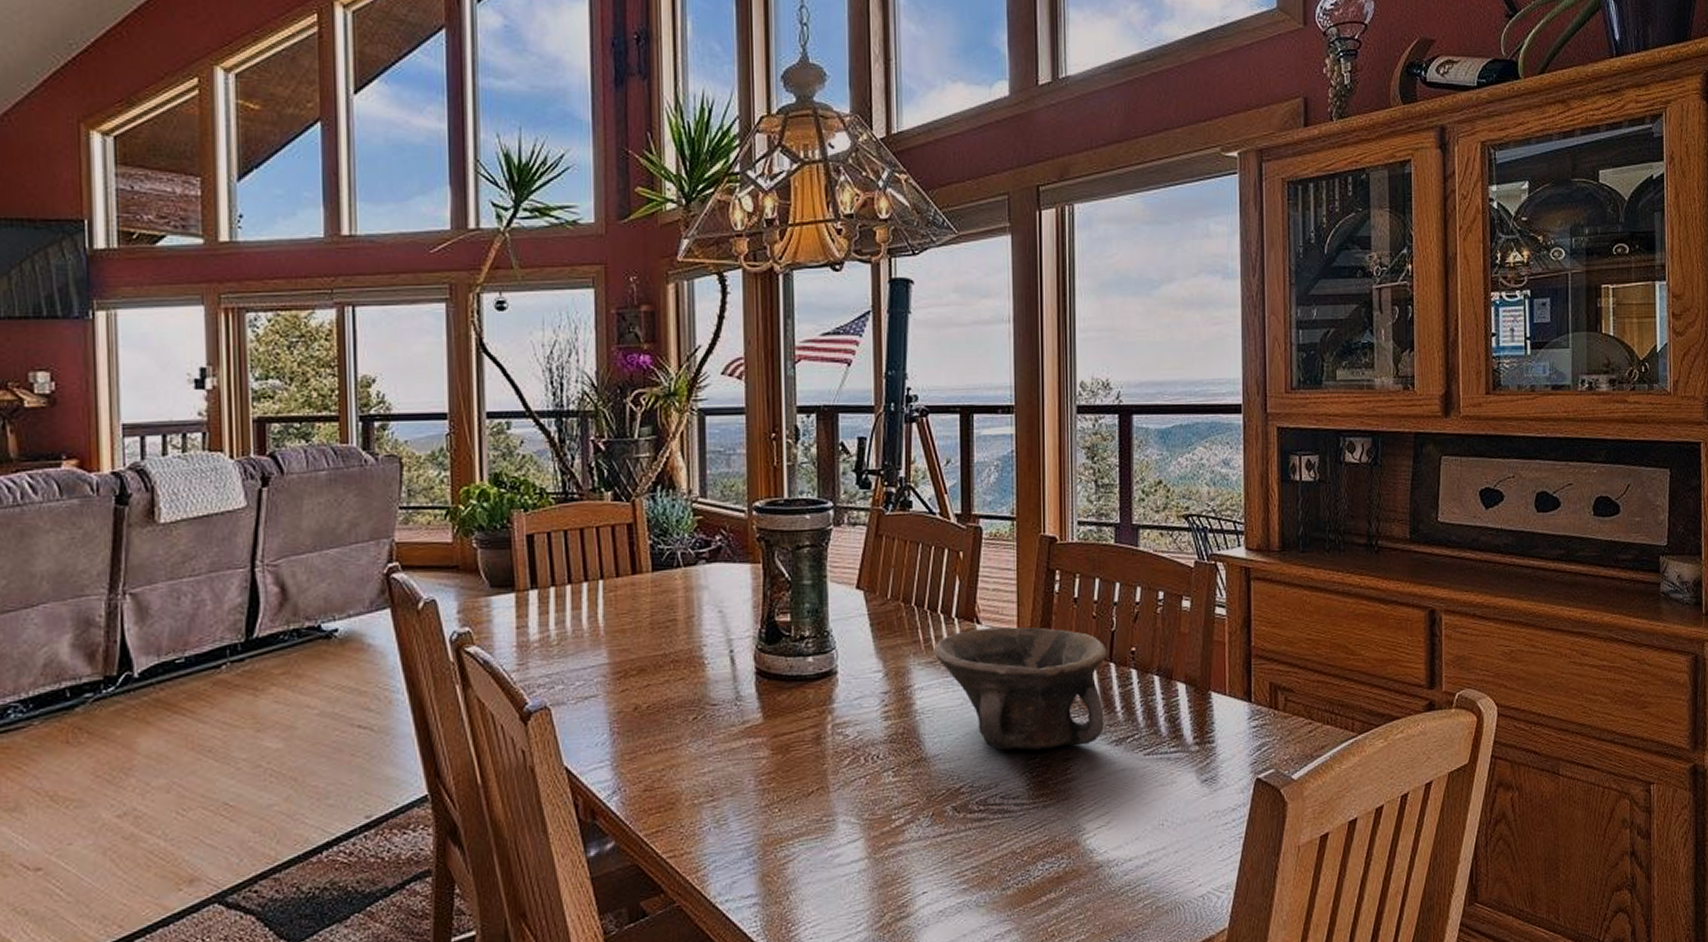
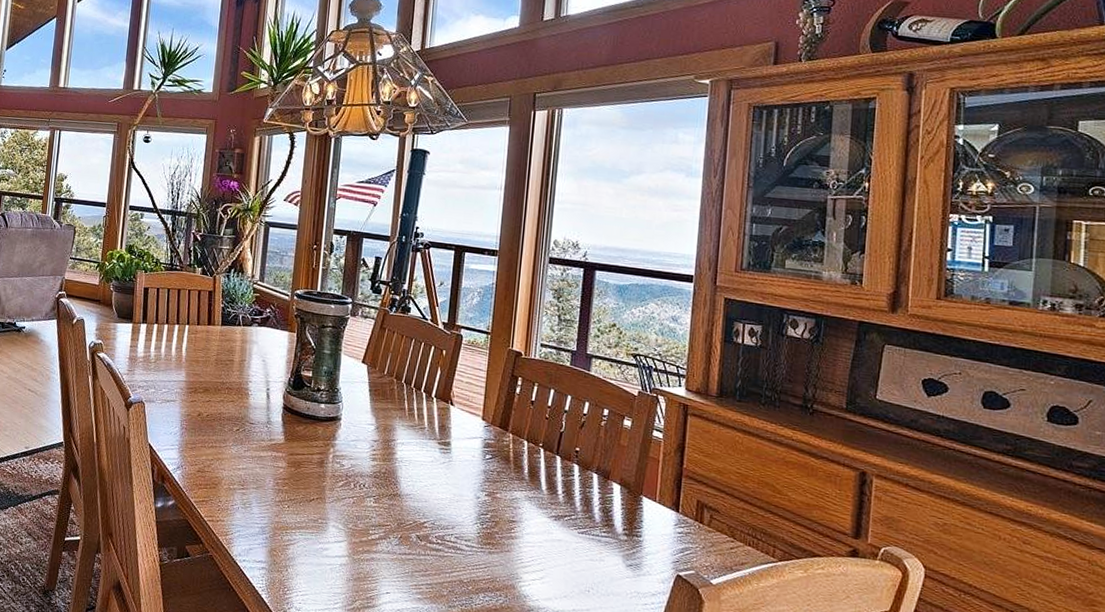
bowl: present [933,626,1107,751] -> none [414,408,555,514]

